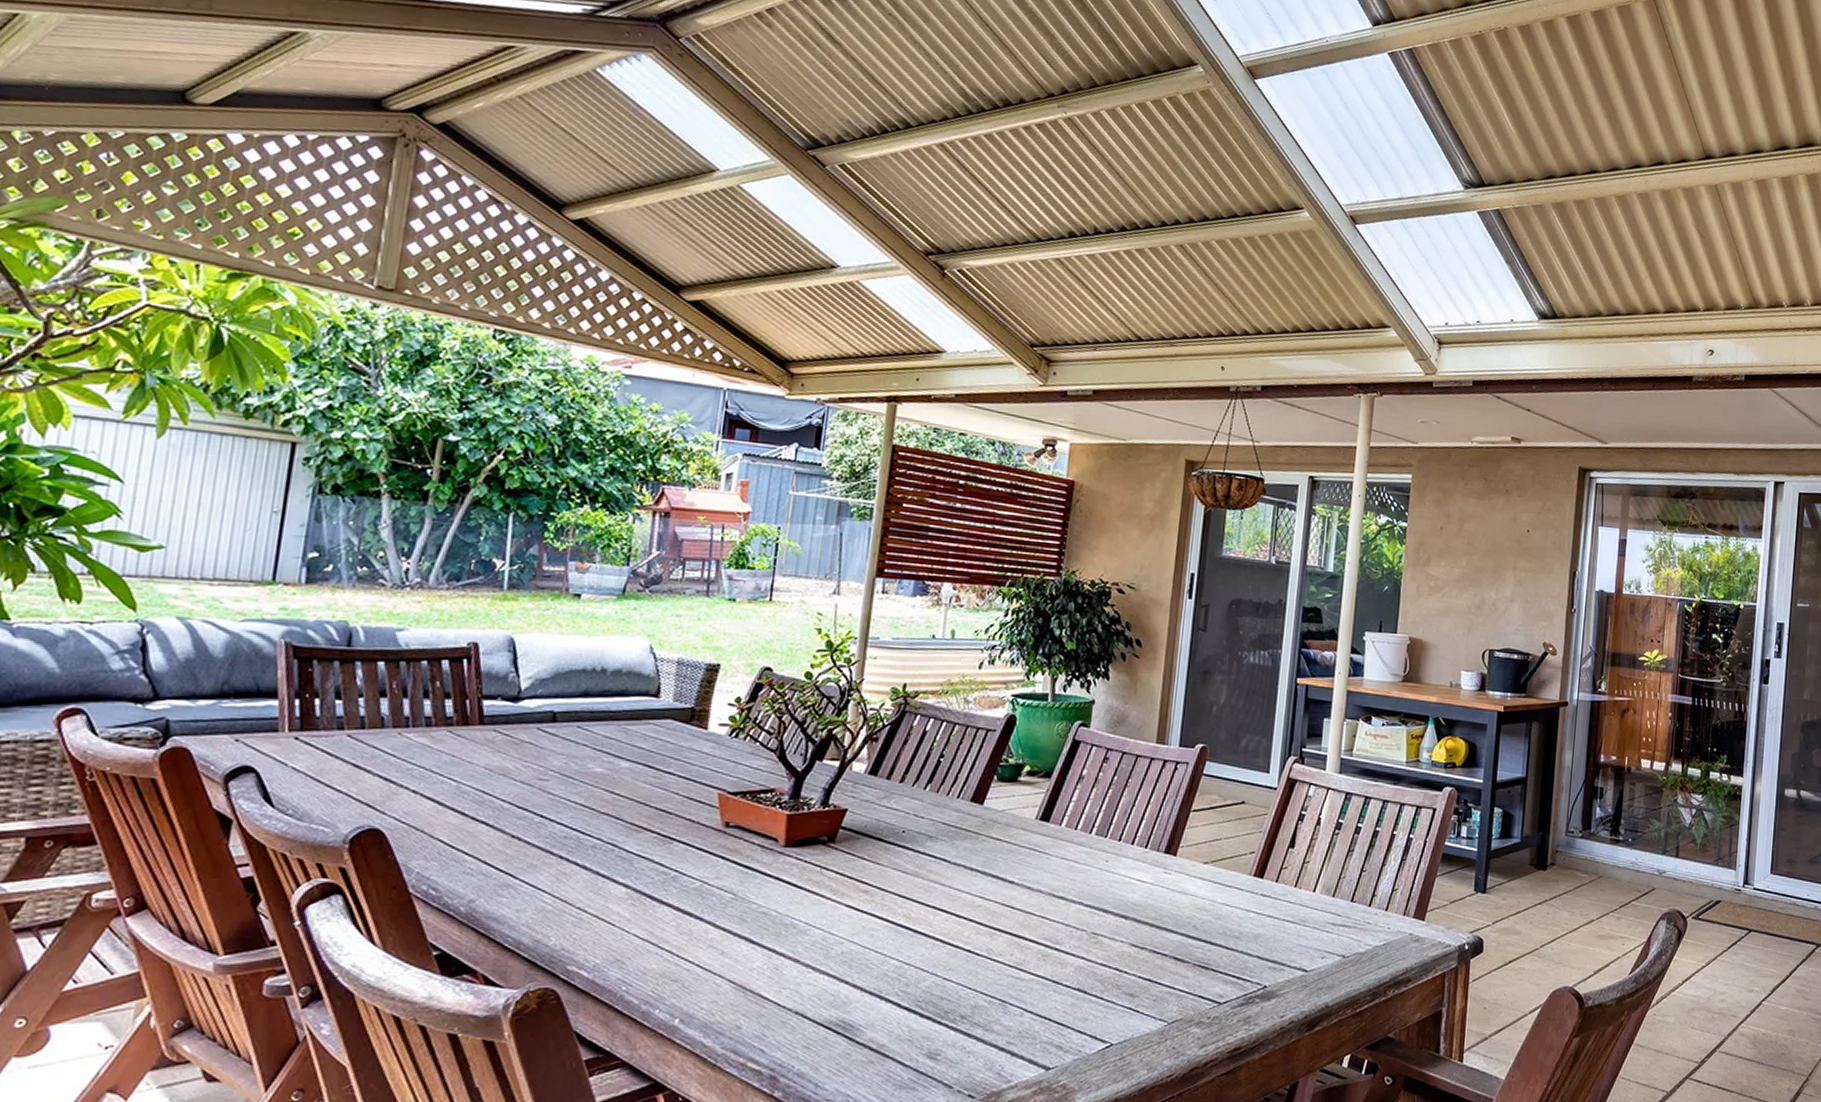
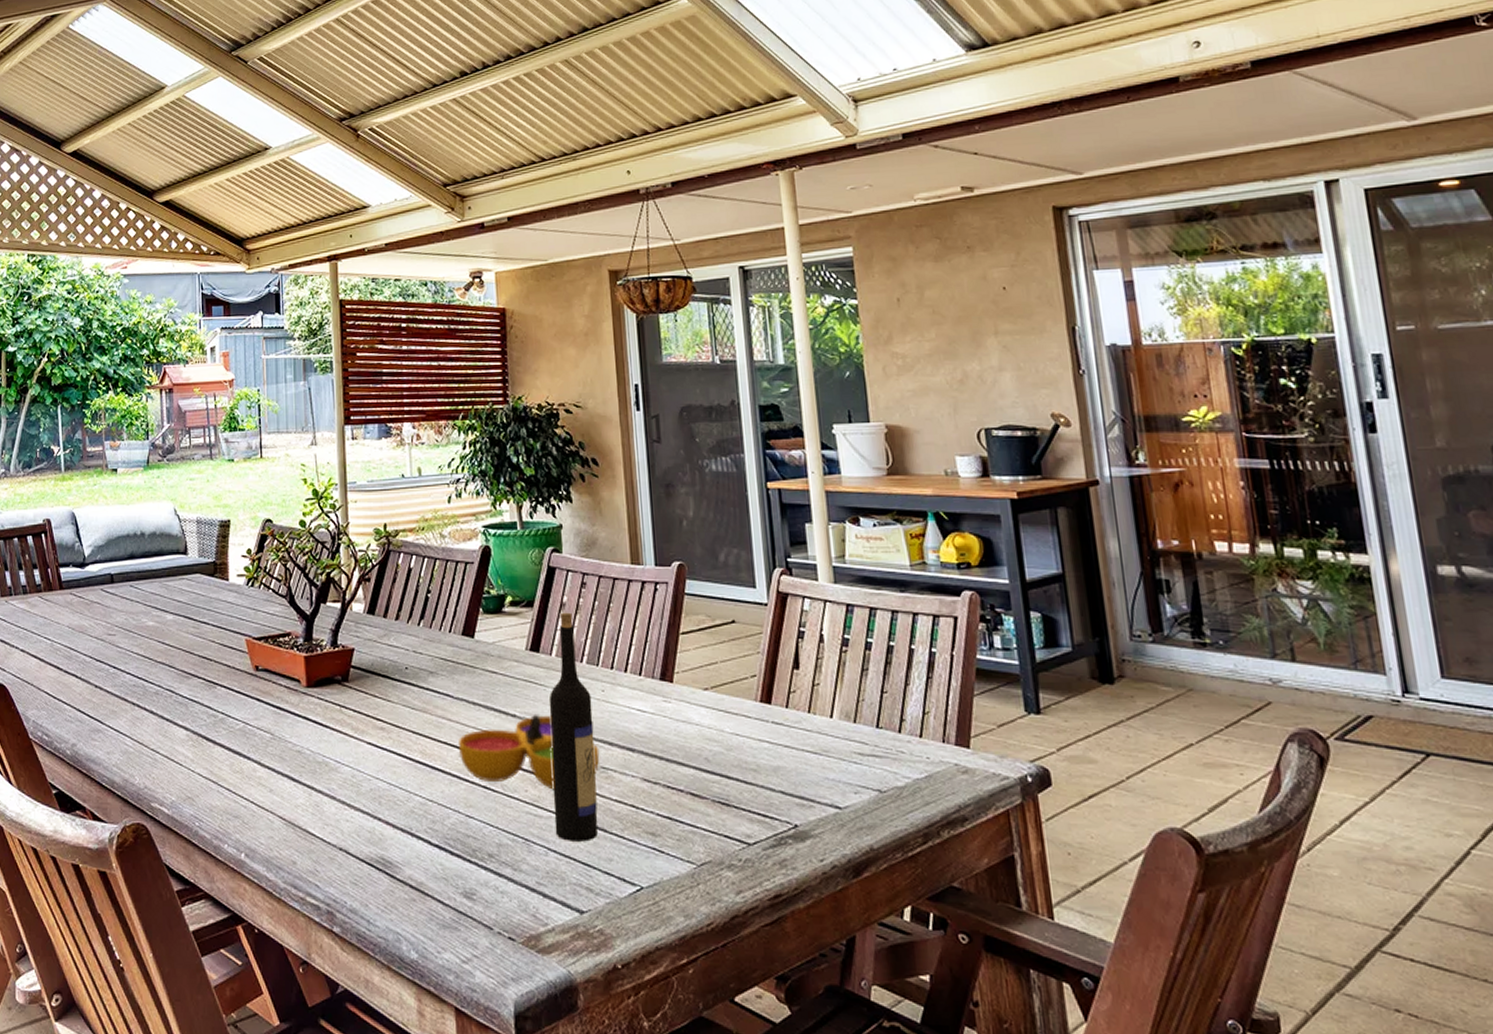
decorative bowl: none [946,881,1093,954] -> present [458,713,600,790]
wine bottle: none [1034,785,1095,1003] -> present [548,612,598,842]

